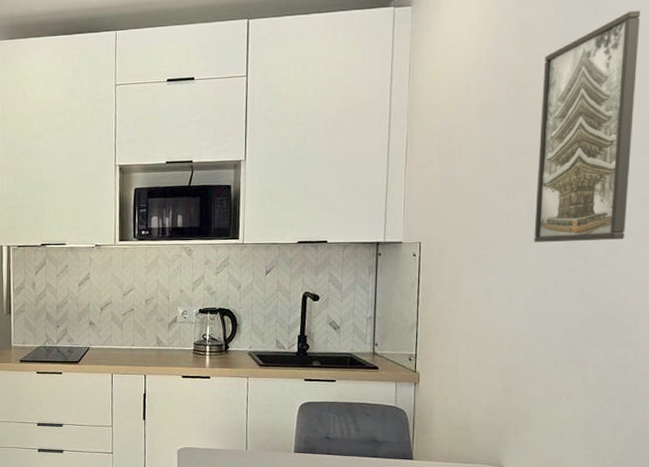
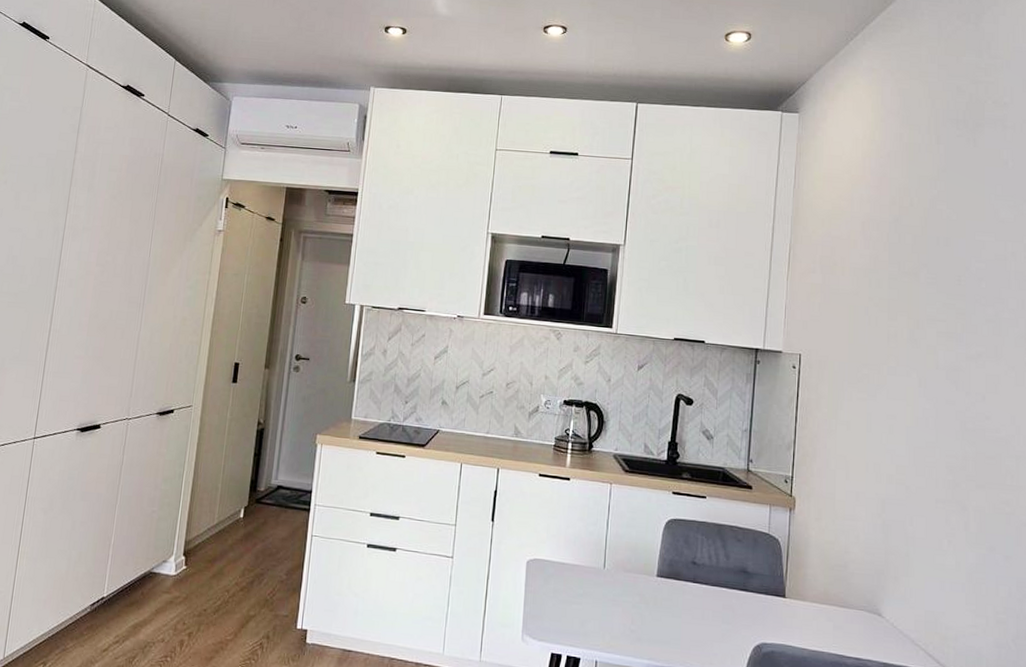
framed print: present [534,10,641,243] -> none [915,147,1017,375]

